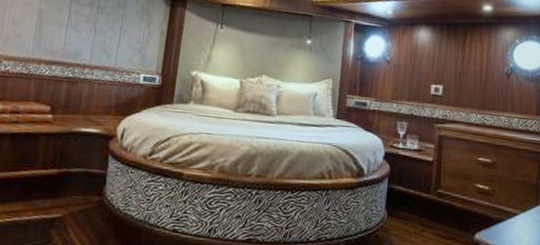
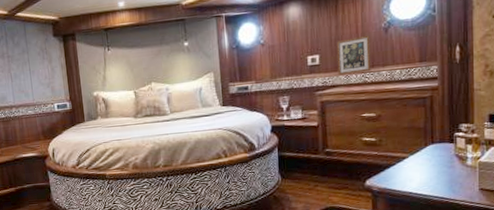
picture frame: none [459,75,493,114] -> present [336,35,371,76]

